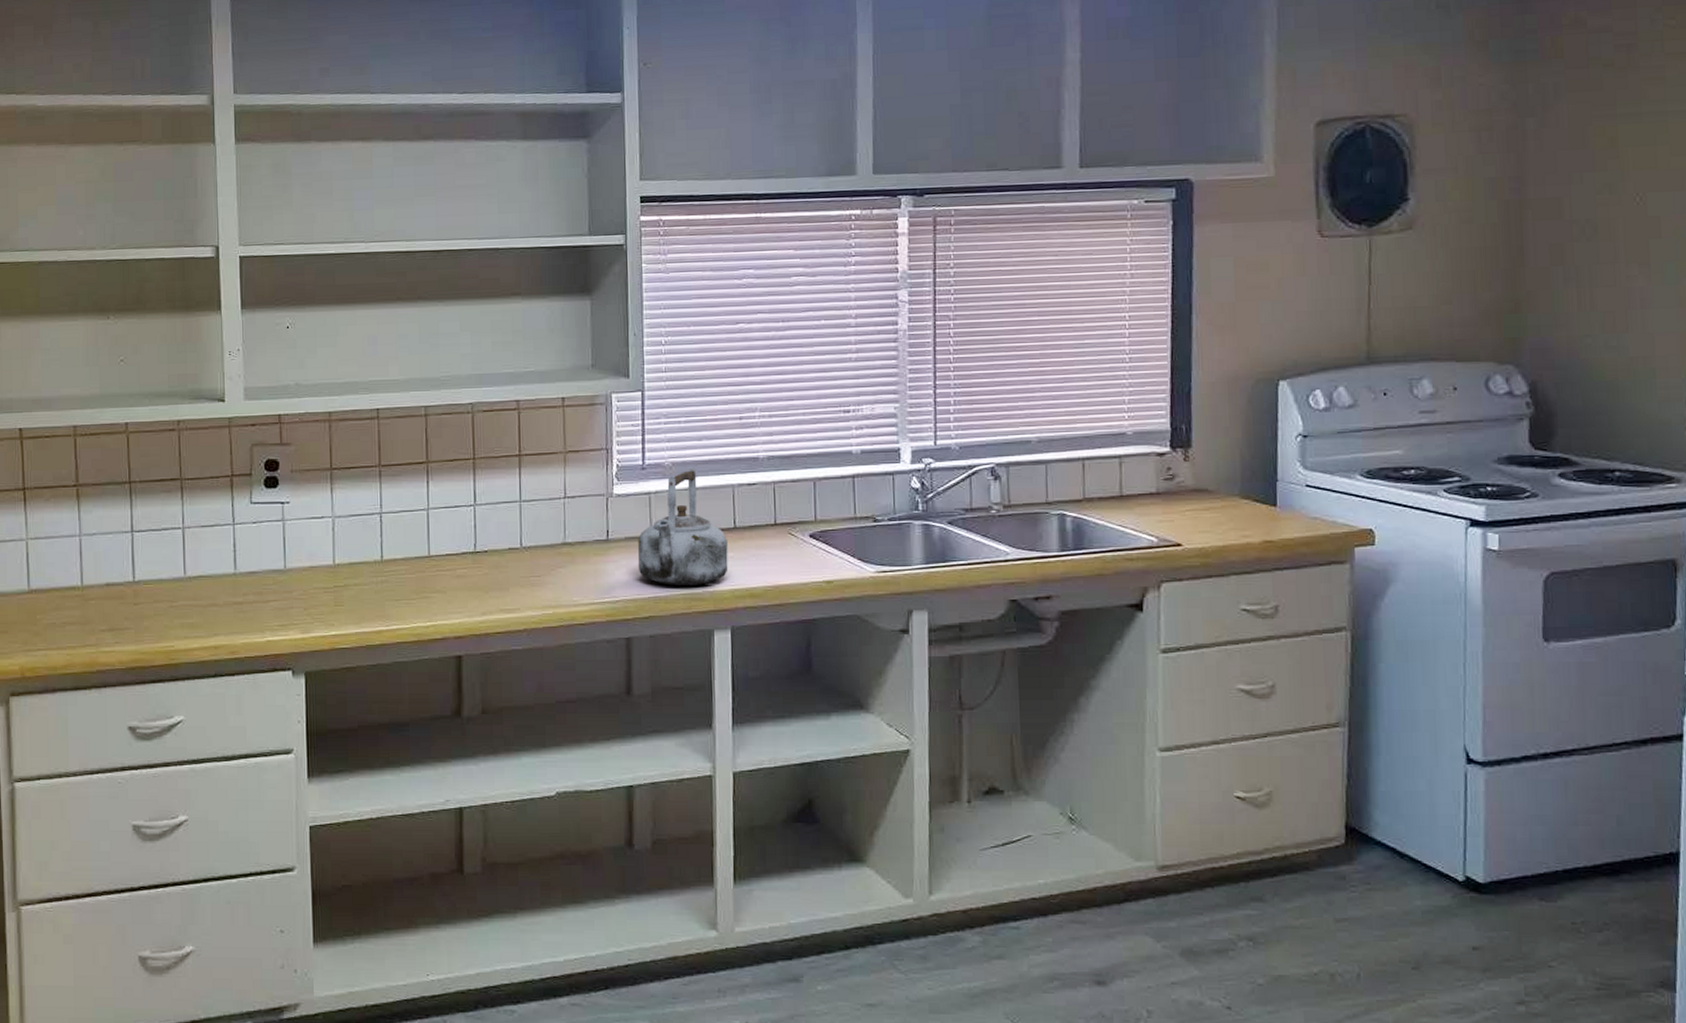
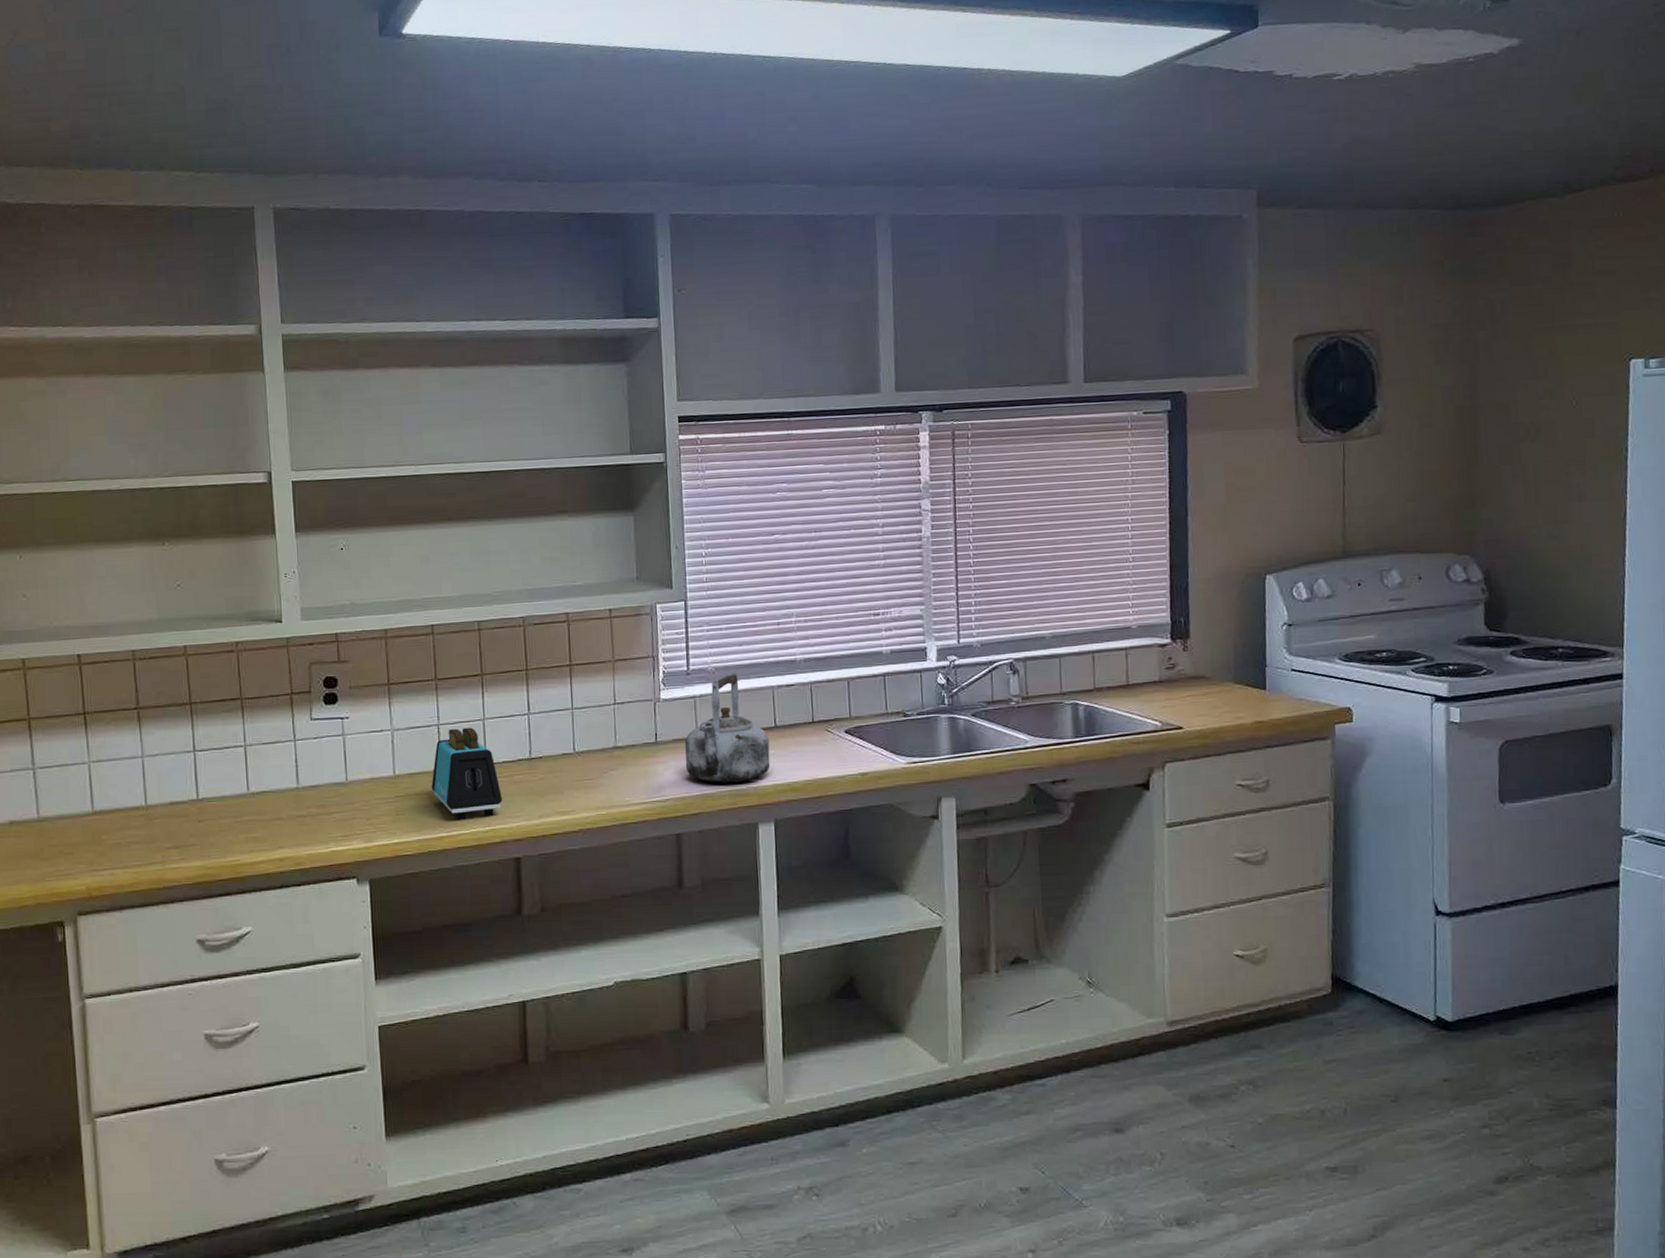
toaster: none [371,517,444,614] -> present [431,727,502,820]

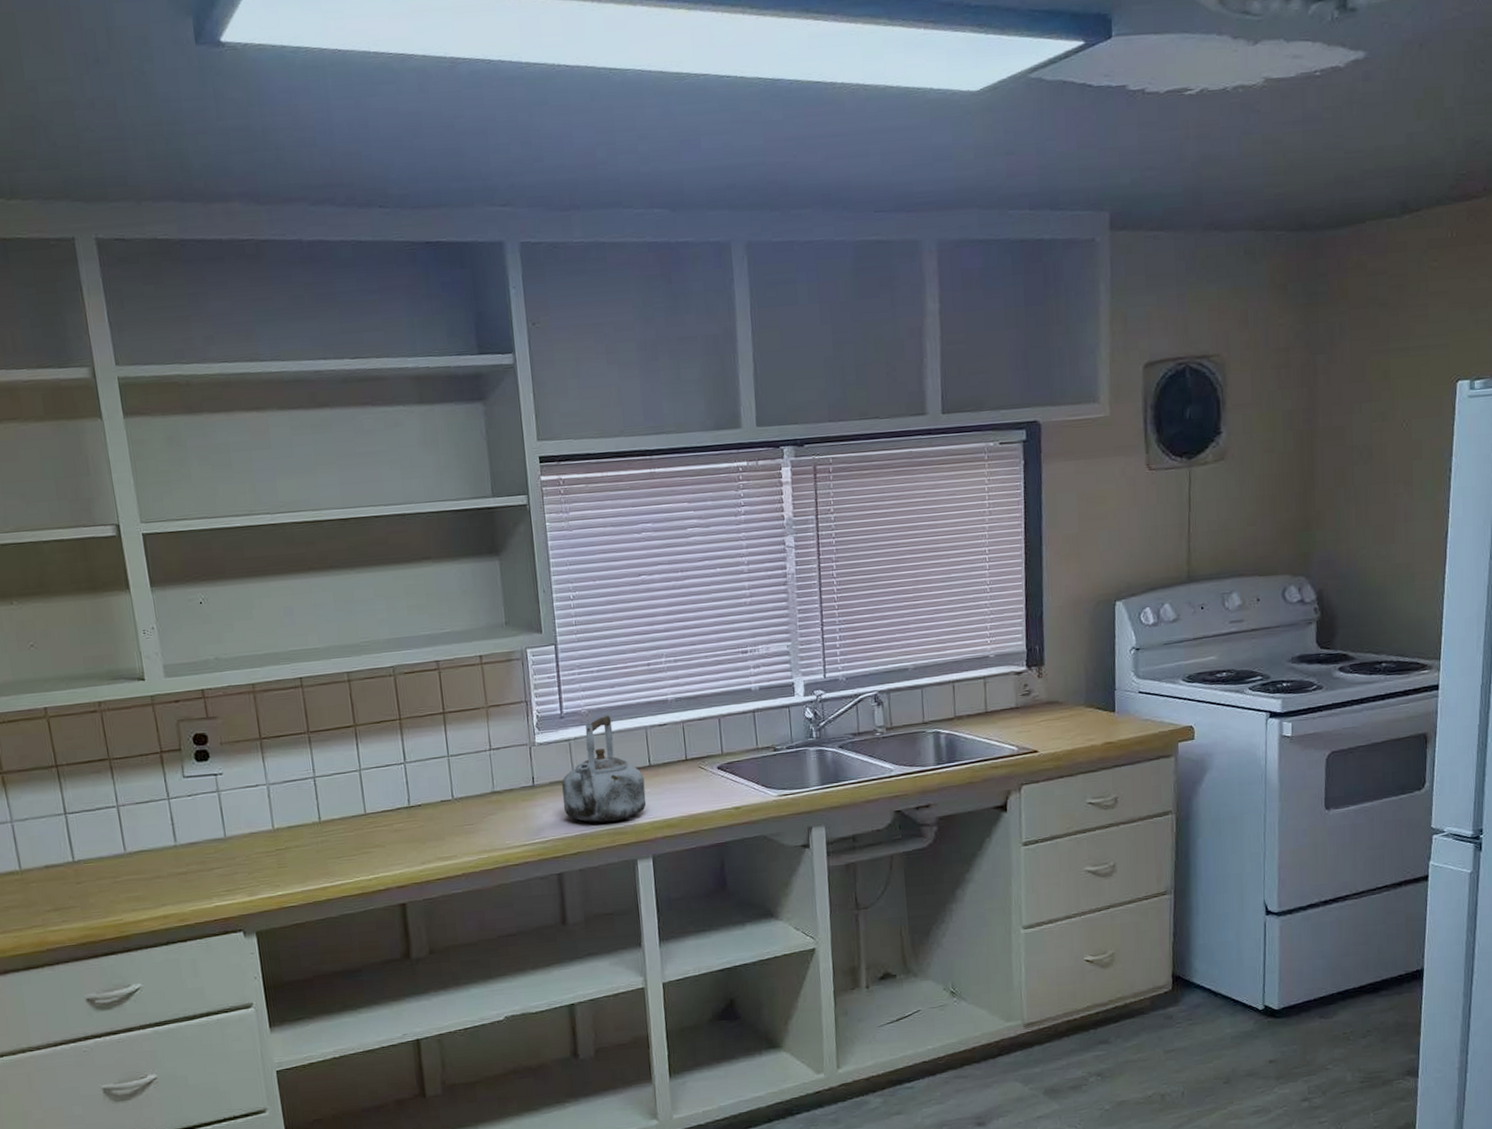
toaster: present [431,727,502,820] -> none [311,778,384,870]

